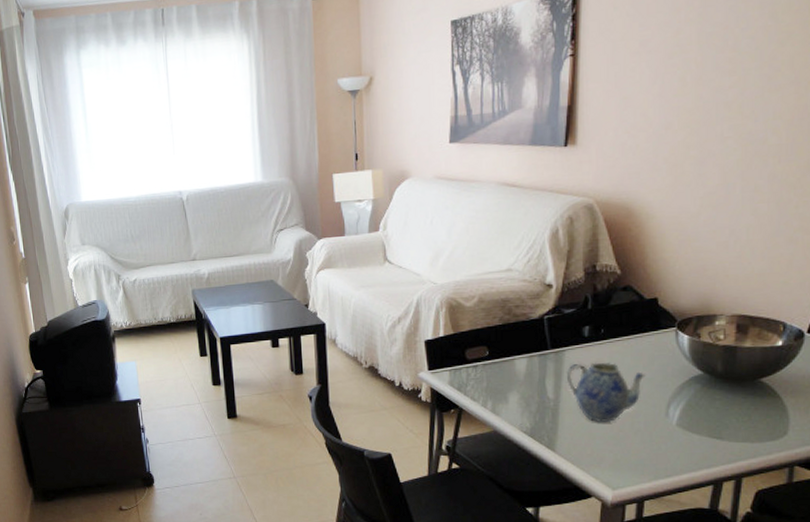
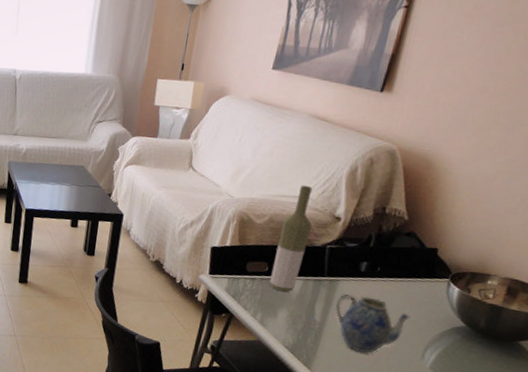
bottle: none [492,257,524,373] -> present [269,185,313,292]

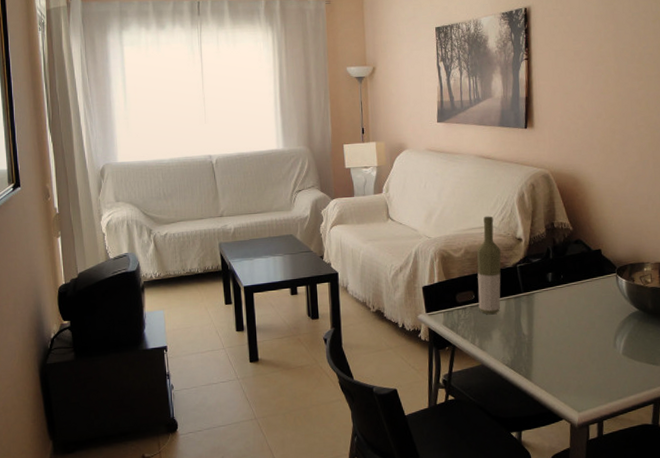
teapot: present [336,294,411,353] -> none [536,303,597,355]

